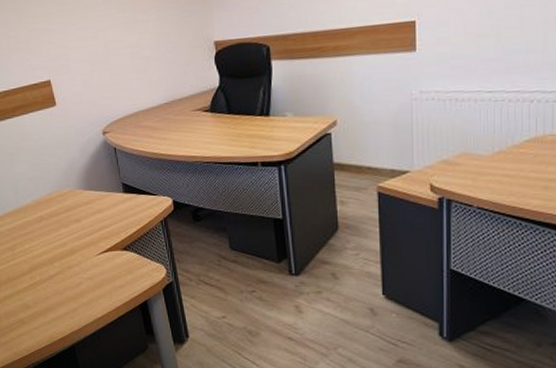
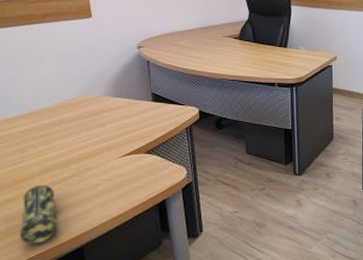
pencil case: none [18,282,49,340] -> present [19,184,57,244]

